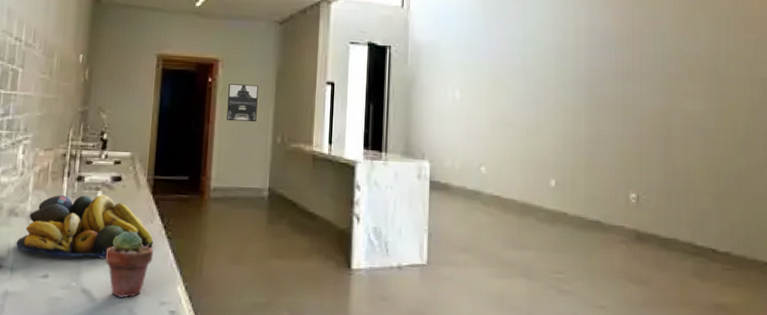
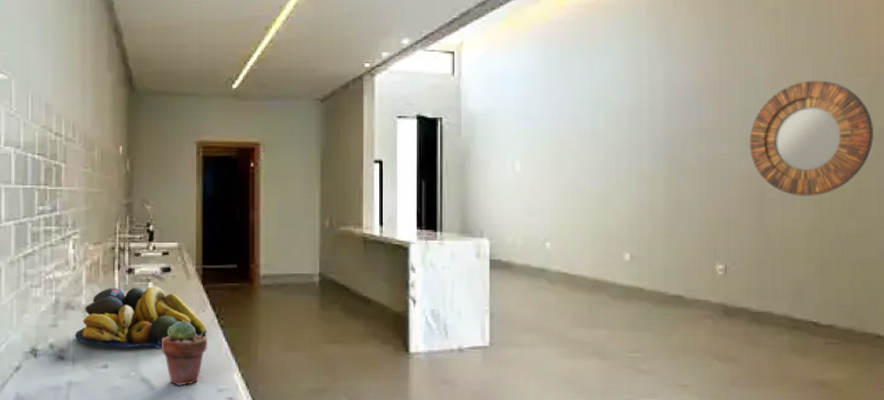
wall art: present [226,83,258,122] -> none [272,167,303,207]
home mirror: none [658,33,759,135] -> present [749,80,873,196]

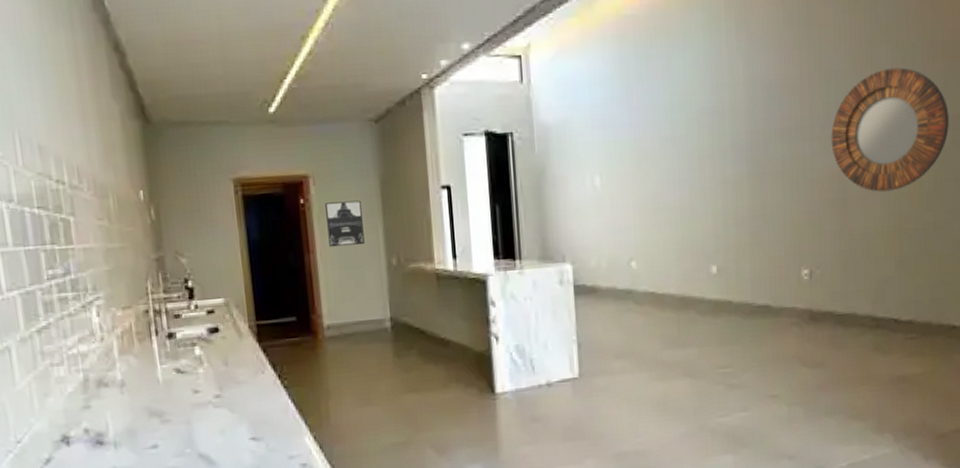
fruit bowl: present [75,286,207,350] -> none [113,350,270,426]
potted succulent: present [161,320,207,385] -> none [217,385,272,458]
wall art: none [272,167,303,207] -> present [325,200,365,248]

